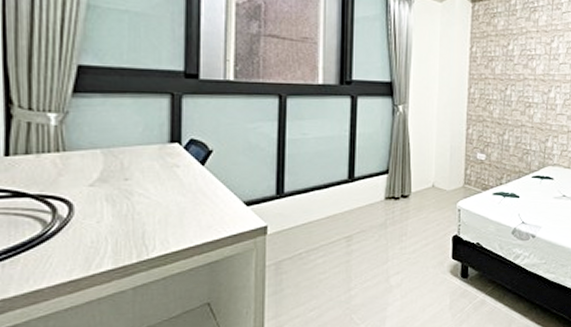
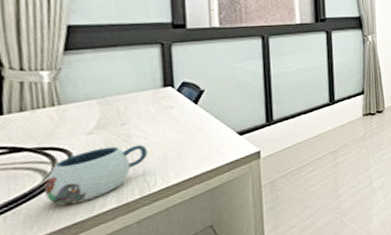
mug: none [44,202,148,261] -> present [45,144,148,206]

